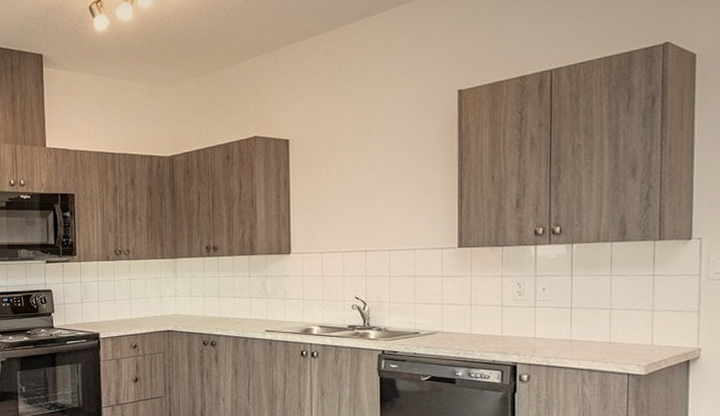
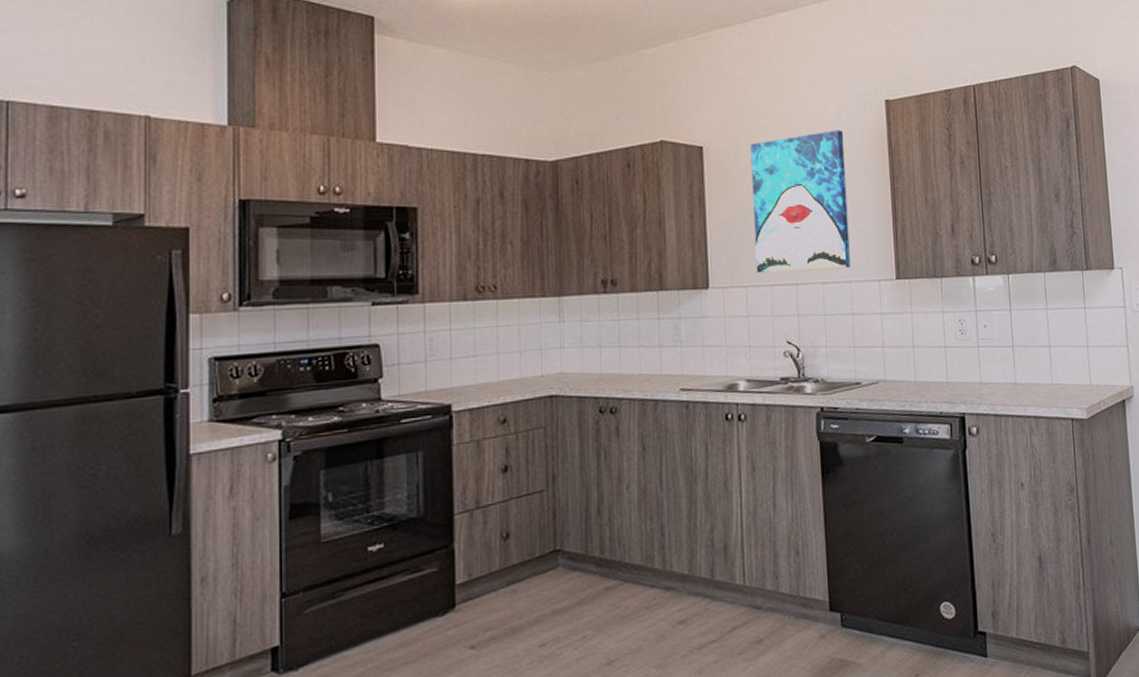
wall art: none [330,119,416,242] -> present [751,130,851,273]

